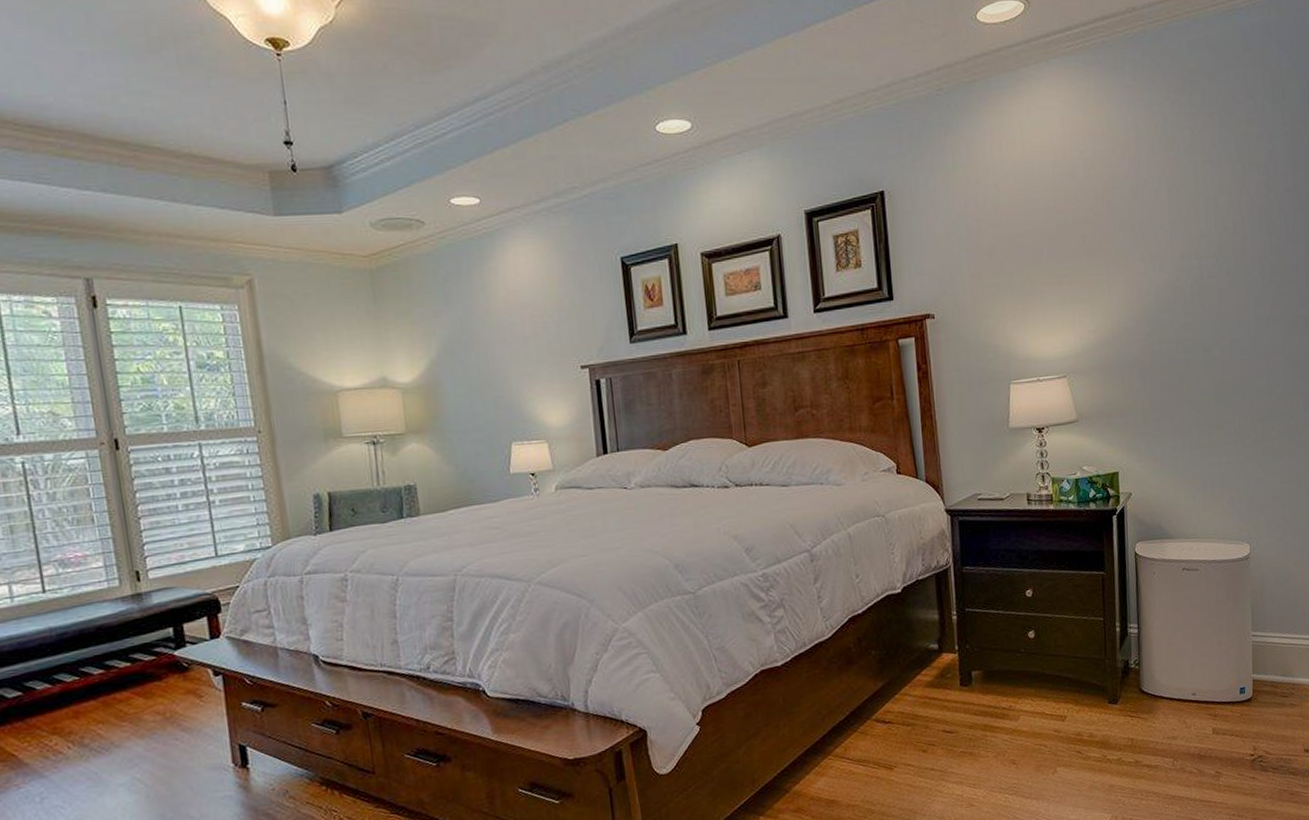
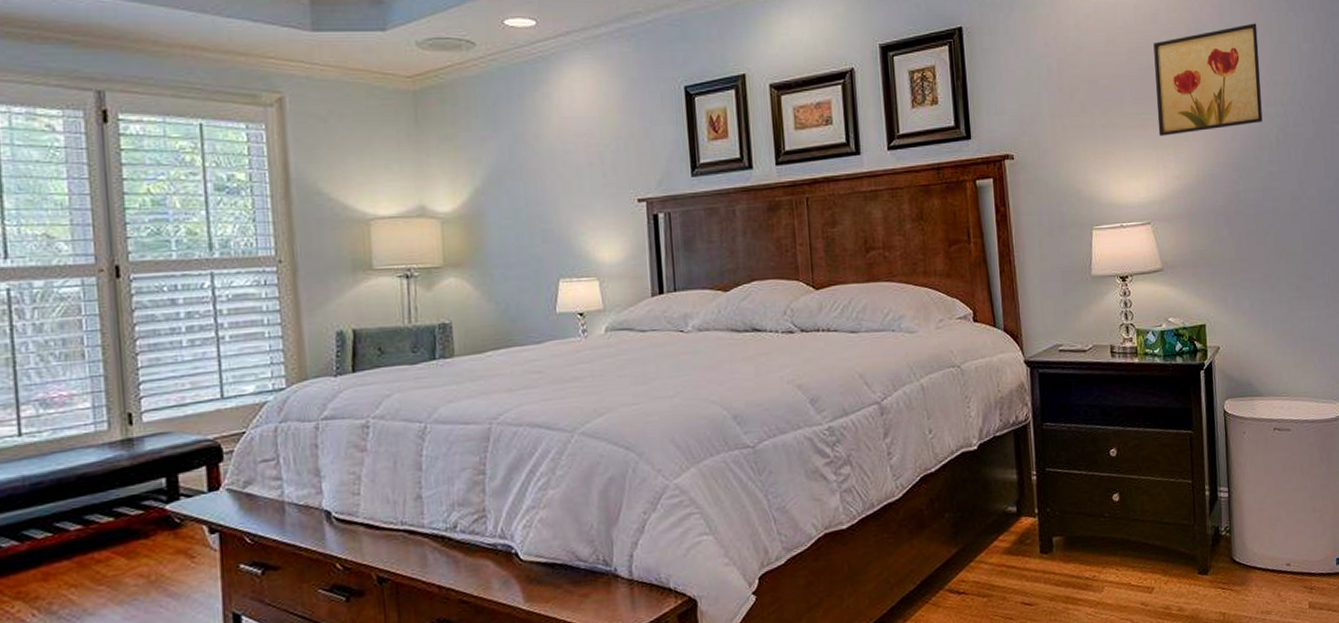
wall art: none [1071,177,1178,292] -> present [1153,23,1263,137]

